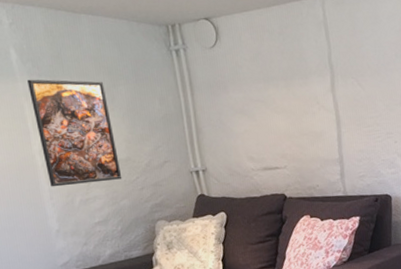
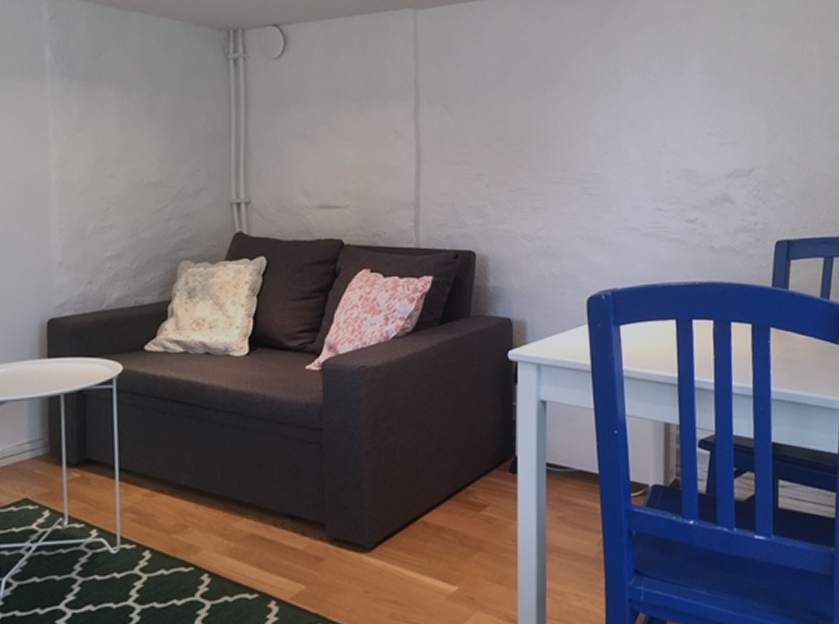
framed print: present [27,79,122,187] -> none [57,81,148,209]

